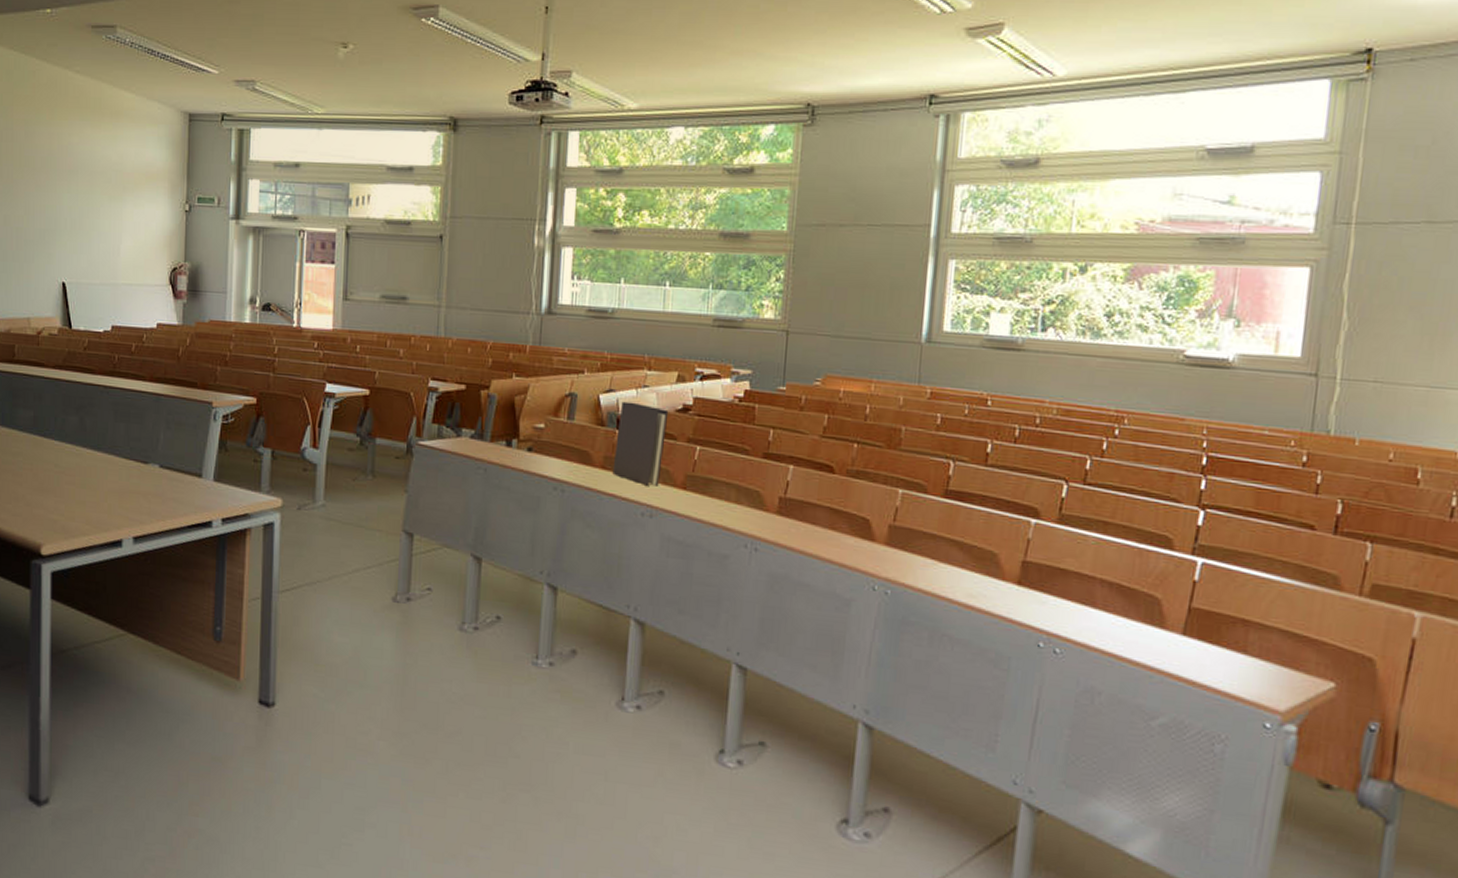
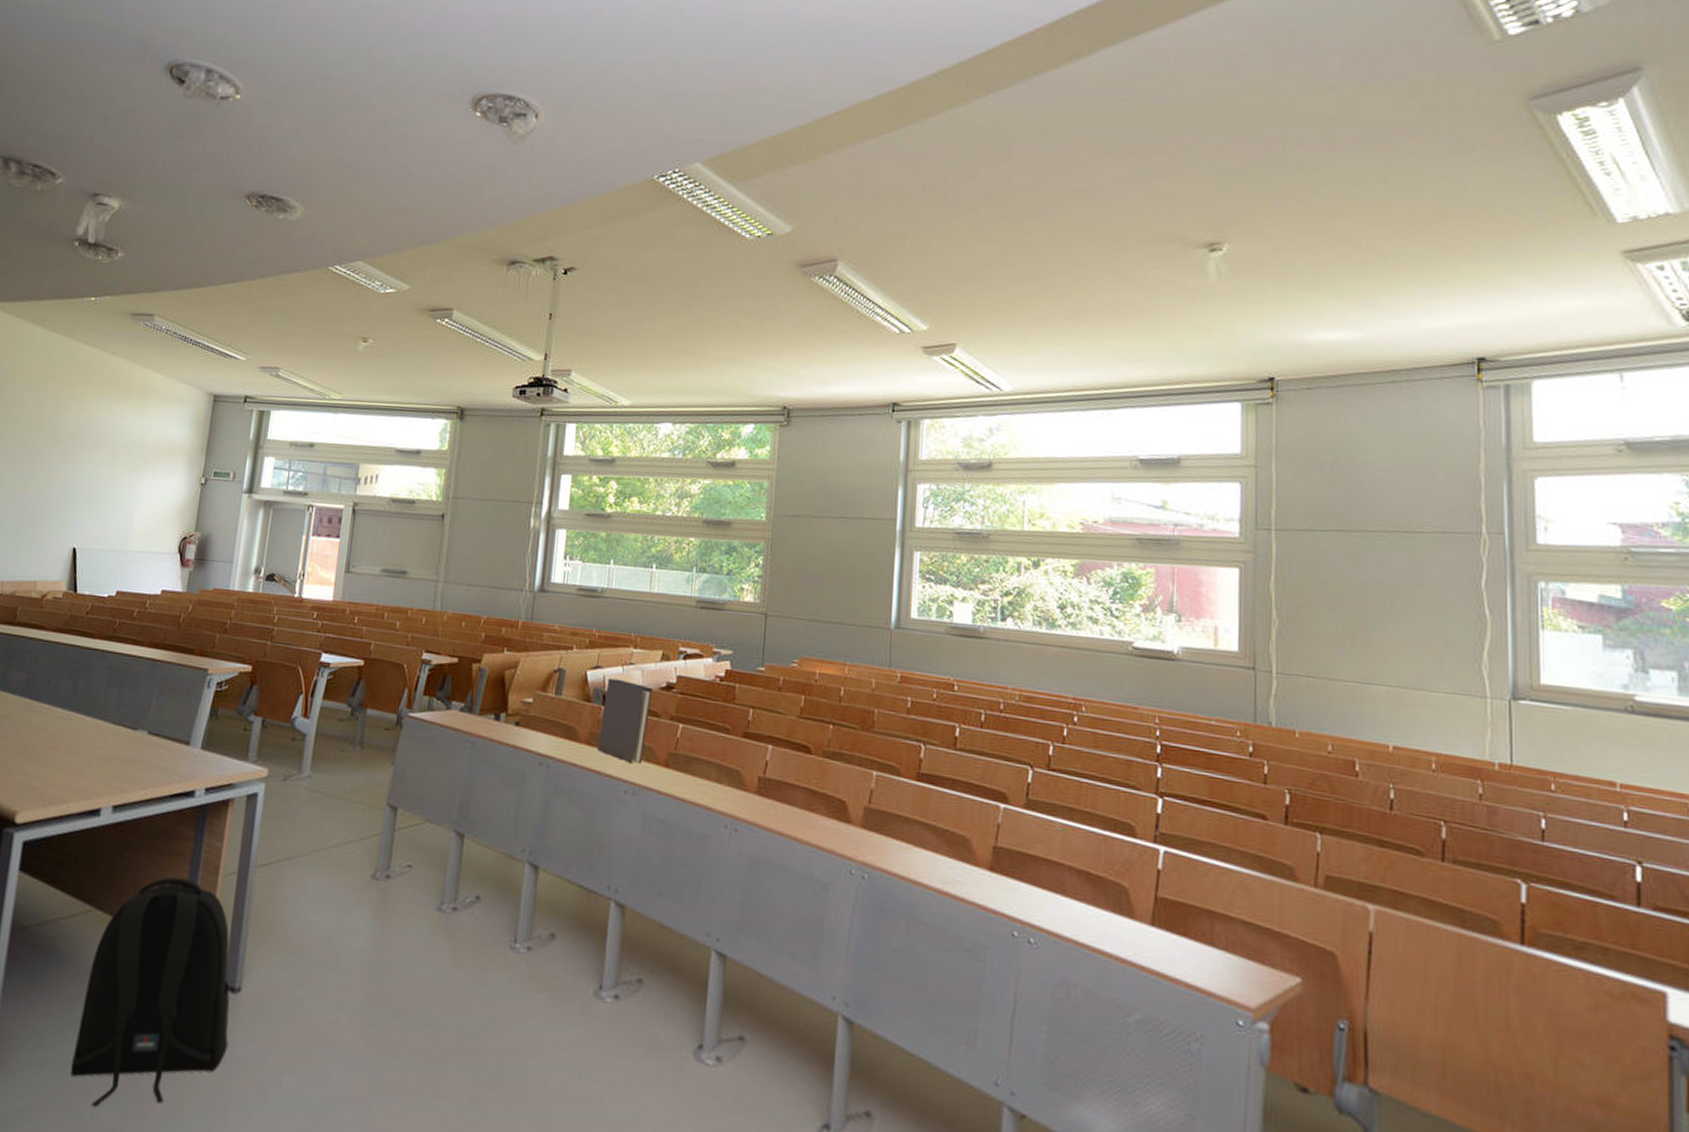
backpack: none [123,602,268,808] -> present [70,877,230,1107]

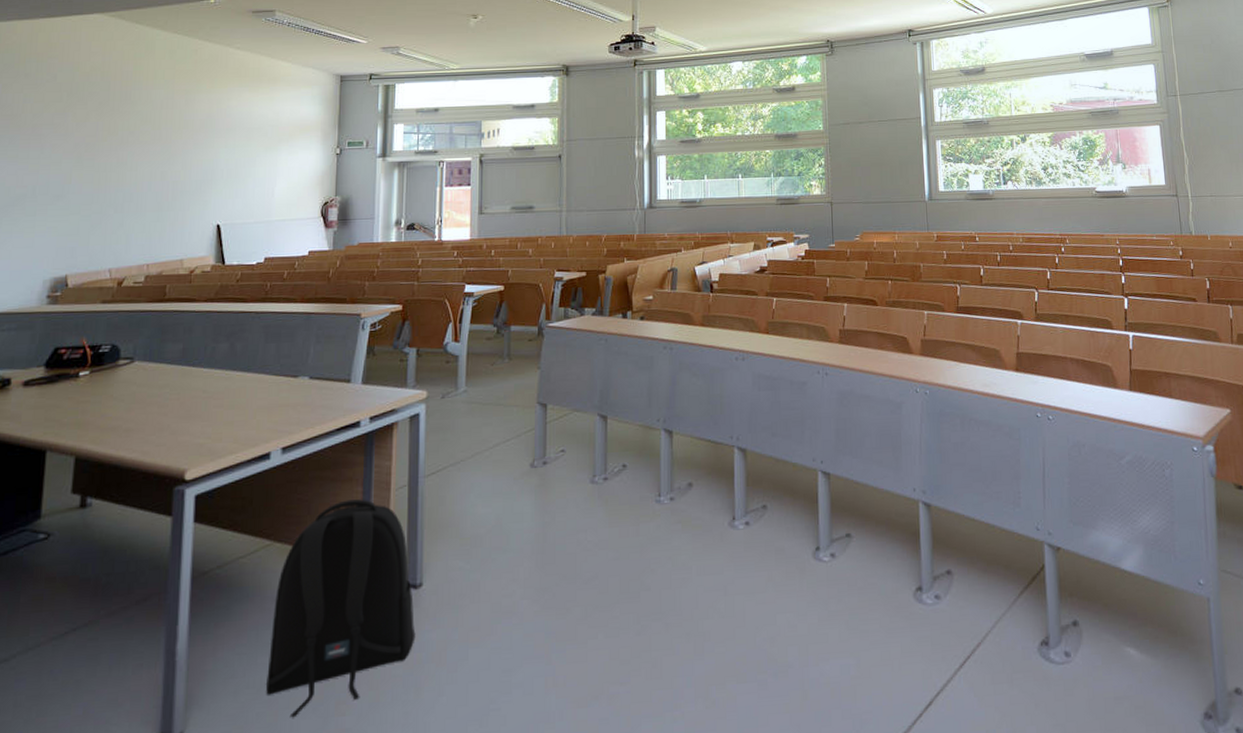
binder: present [597,678,653,764] -> none [710,269,750,335]

